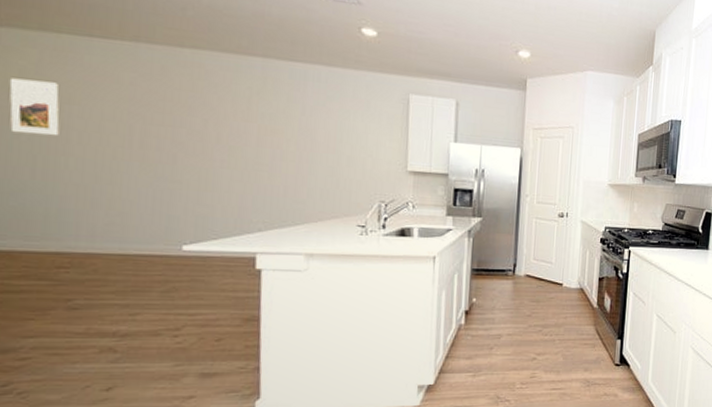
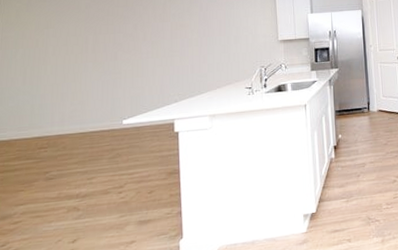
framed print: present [9,78,60,136] -> none [10,15,41,54]

